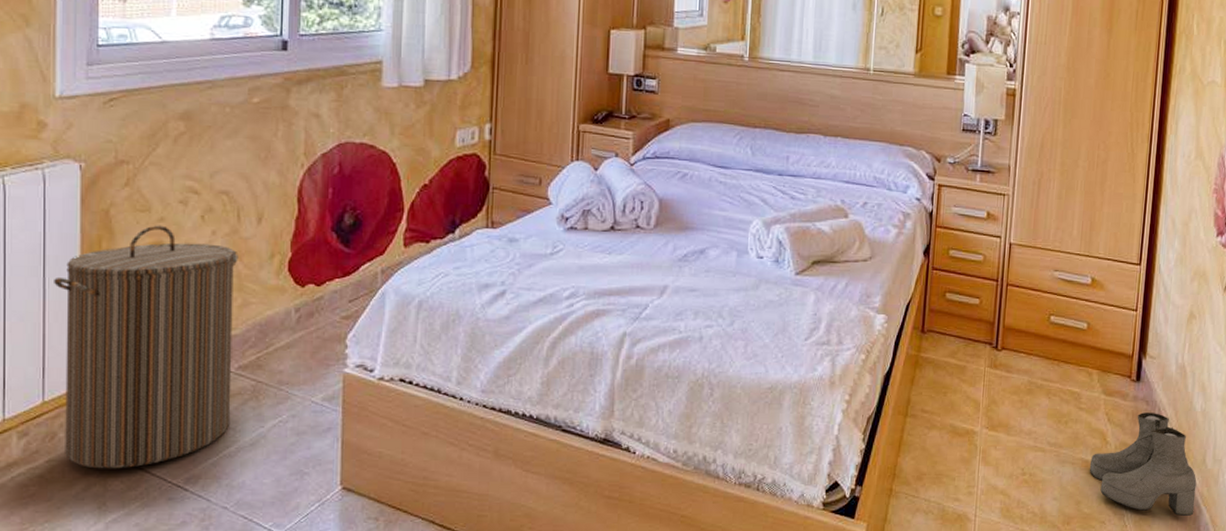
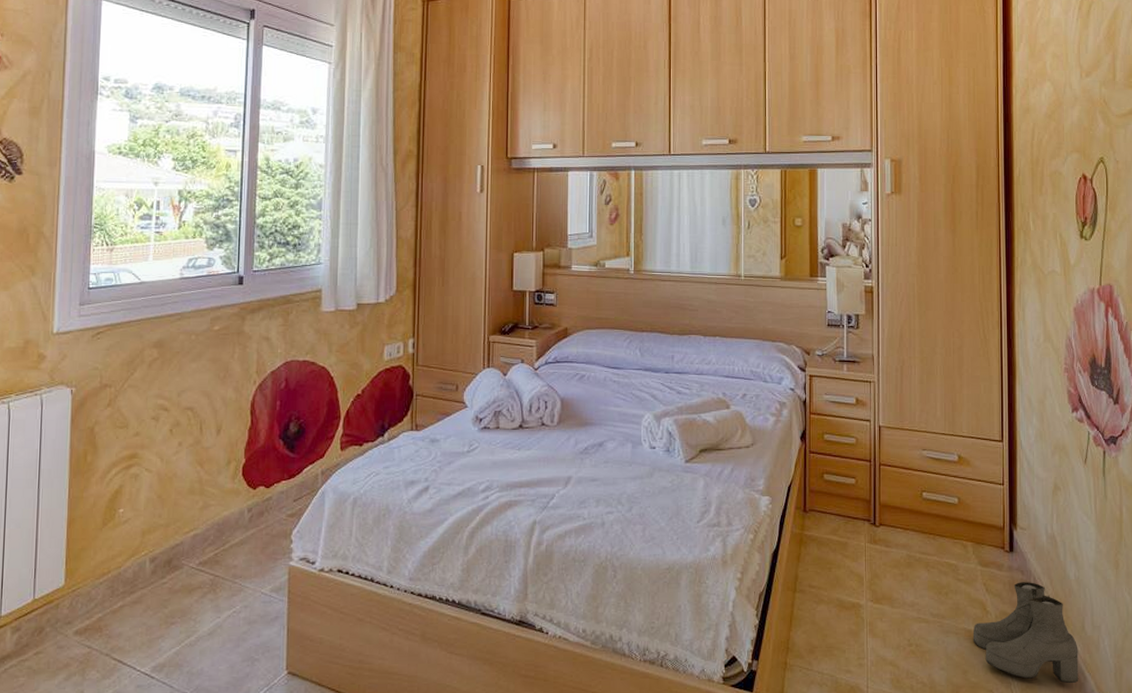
laundry hamper: present [54,225,239,469] -> none [46,439,201,660]

